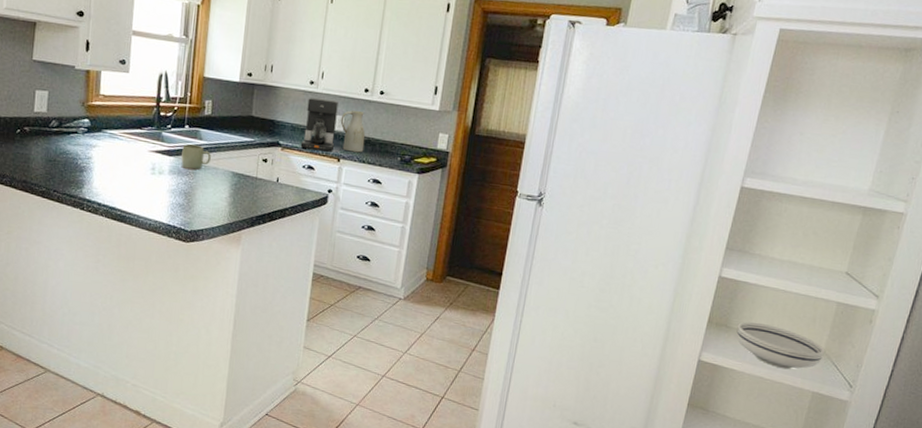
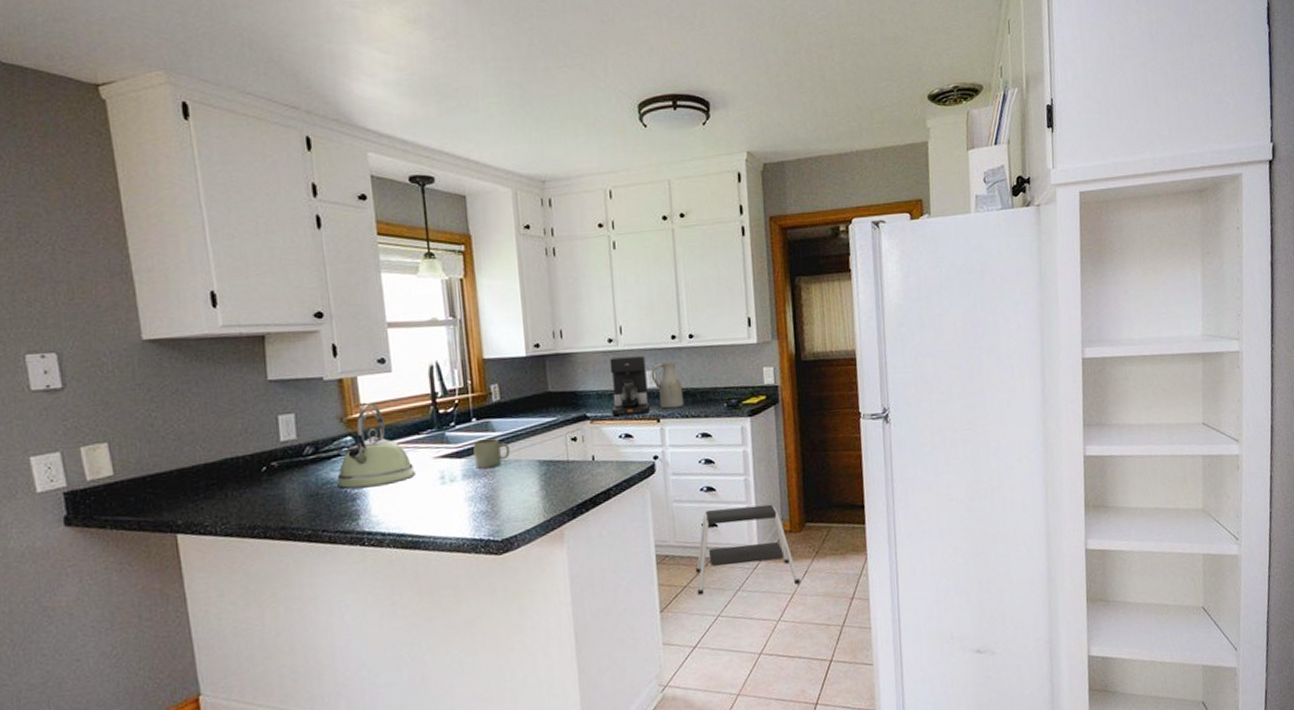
kettle: none [71,95,133,165] -> present [337,403,416,489]
step stool: none [341,245,431,327] -> present [695,504,800,595]
bowl: present [736,321,825,369] -> none [1114,494,1204,537]

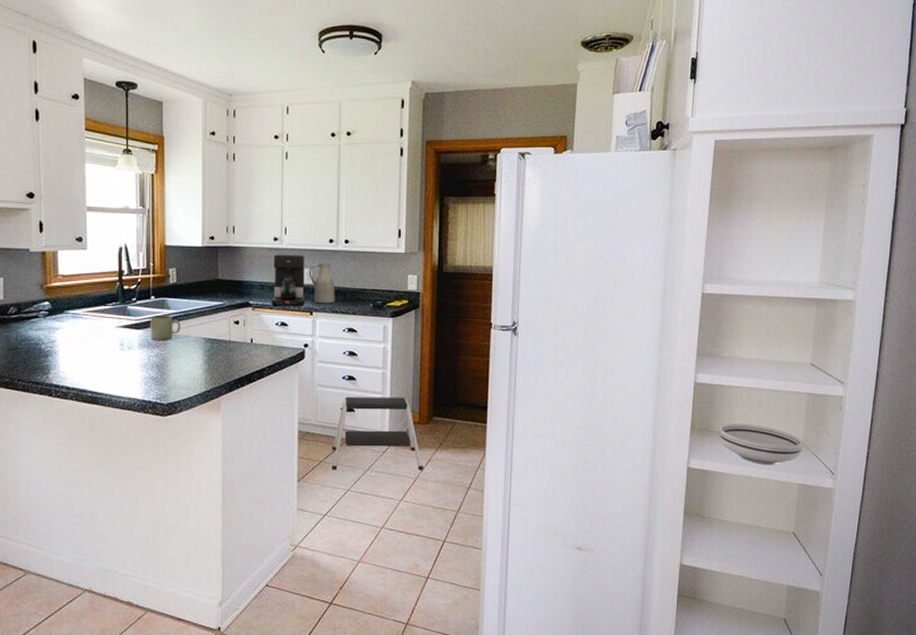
kettle: present [337,403,416,489] -> none [34,275,100,347]
bowl: none [1114,494,1204,537] -> present [719,423,803,465]

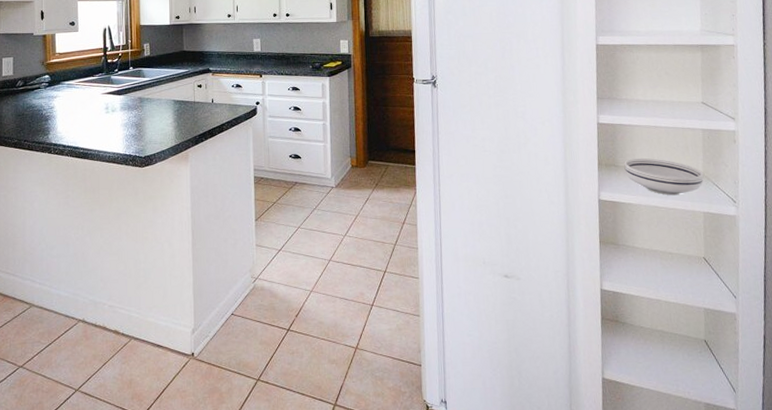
mug: present [150,315,181,340] -> none [129,82,154,104]
coffee maker: present [271,253,306,306] -> none [227,27,256,71]
ceramic pitcher: present [308,263,335,304] -> none [257,33,281,68]
step stool: present [331,396,423,471] -> none [283,144,363,210]

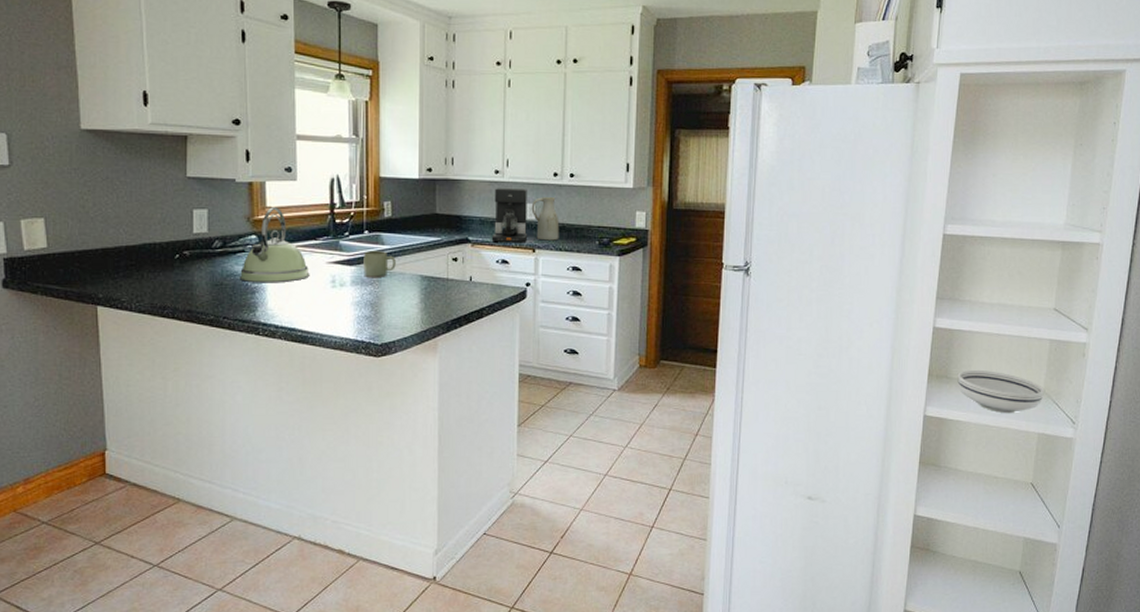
kettle: none [37,53,89,113] -> present [240,207,310,283]
mug: none [129,82,154,104] -> present [363,251,396,277]
coffee maker: none [227,27,256,71] -> present [491,187,528,243]
ceramic pitcher: none [257,33,281,68] -> present [531,197,560,241]

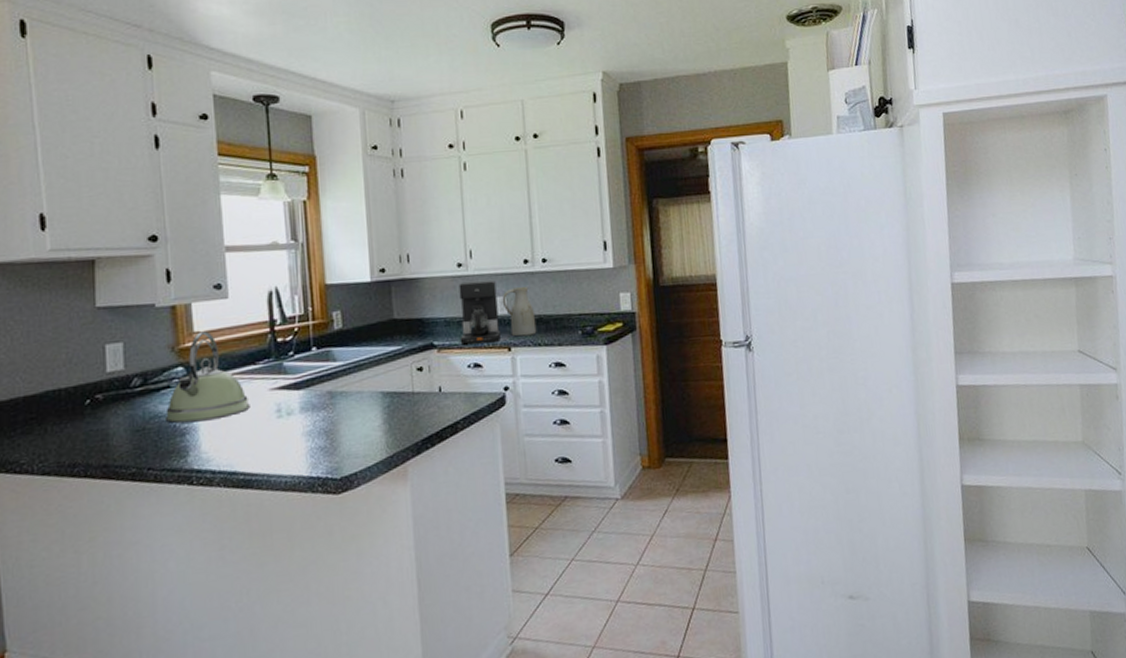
mug: present [363,251,396,277] -> none [313,368,352,401]
bowl: present [957,369,1044,414] -> none [990,426,1084,472]

